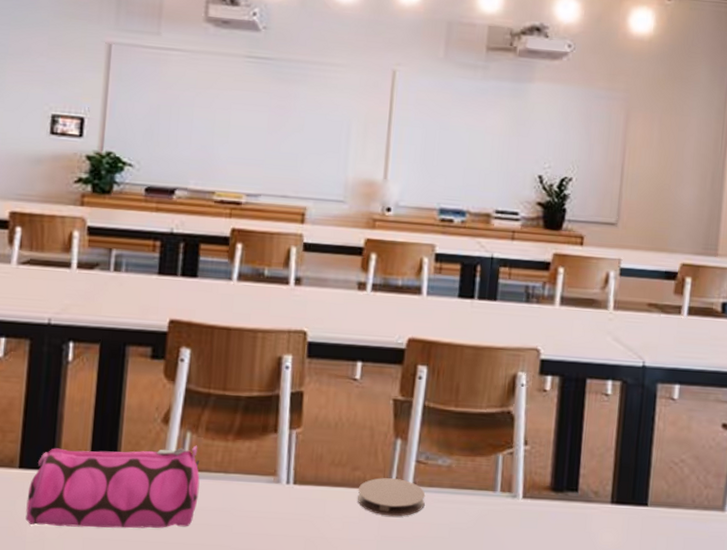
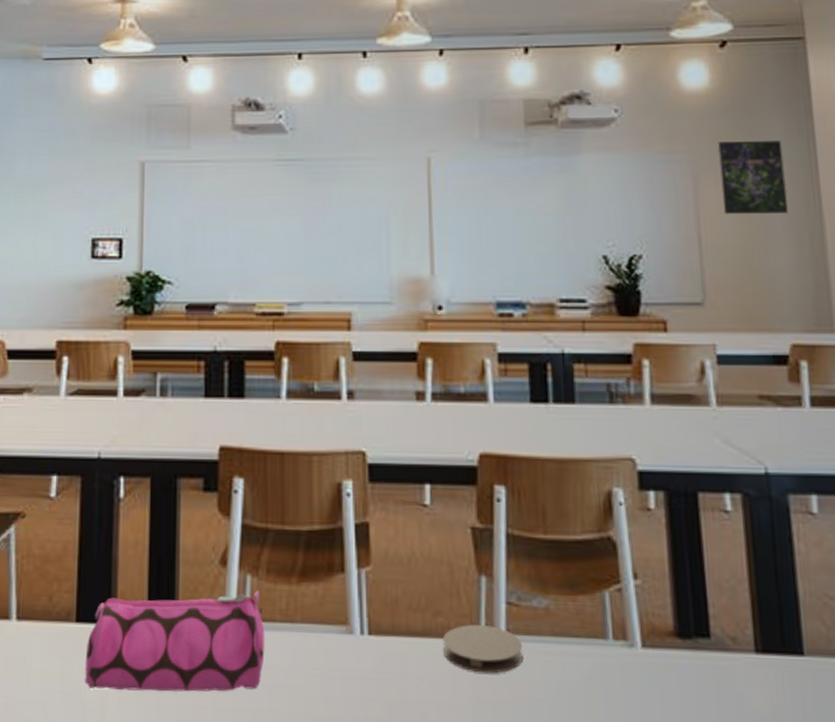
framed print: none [646,84,705,153] -> present [717,141,788,215]

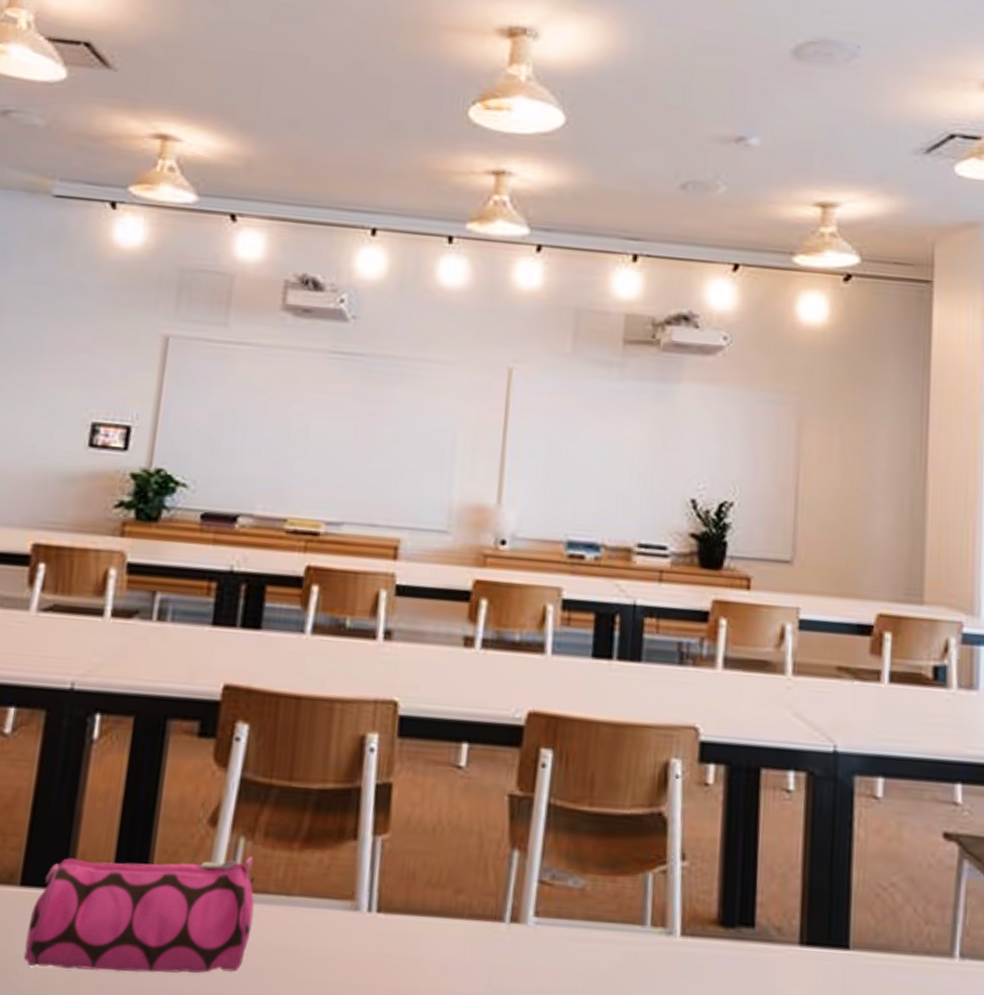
coaster: present [442,625,523,674] -> none [460,904,551,960]
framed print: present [717,141,788,215] -> none [825,385,895,471]

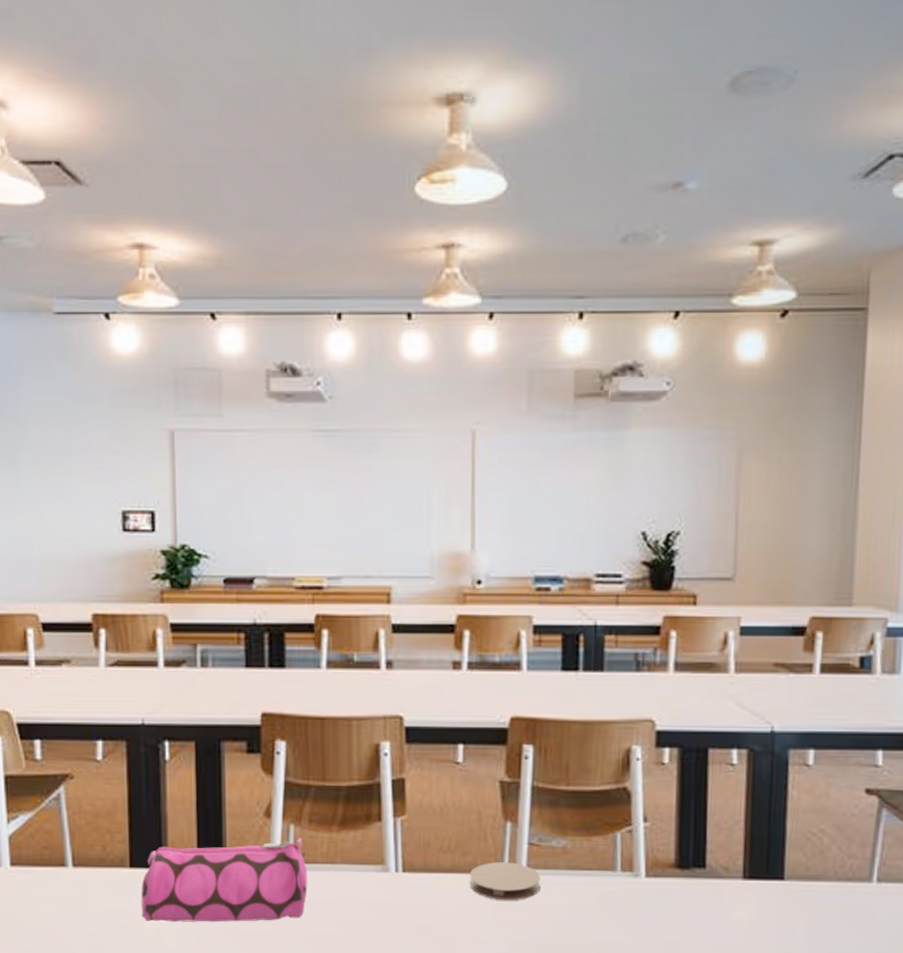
coaster: none [460,904,551,960] -> present [469,862,541,901]

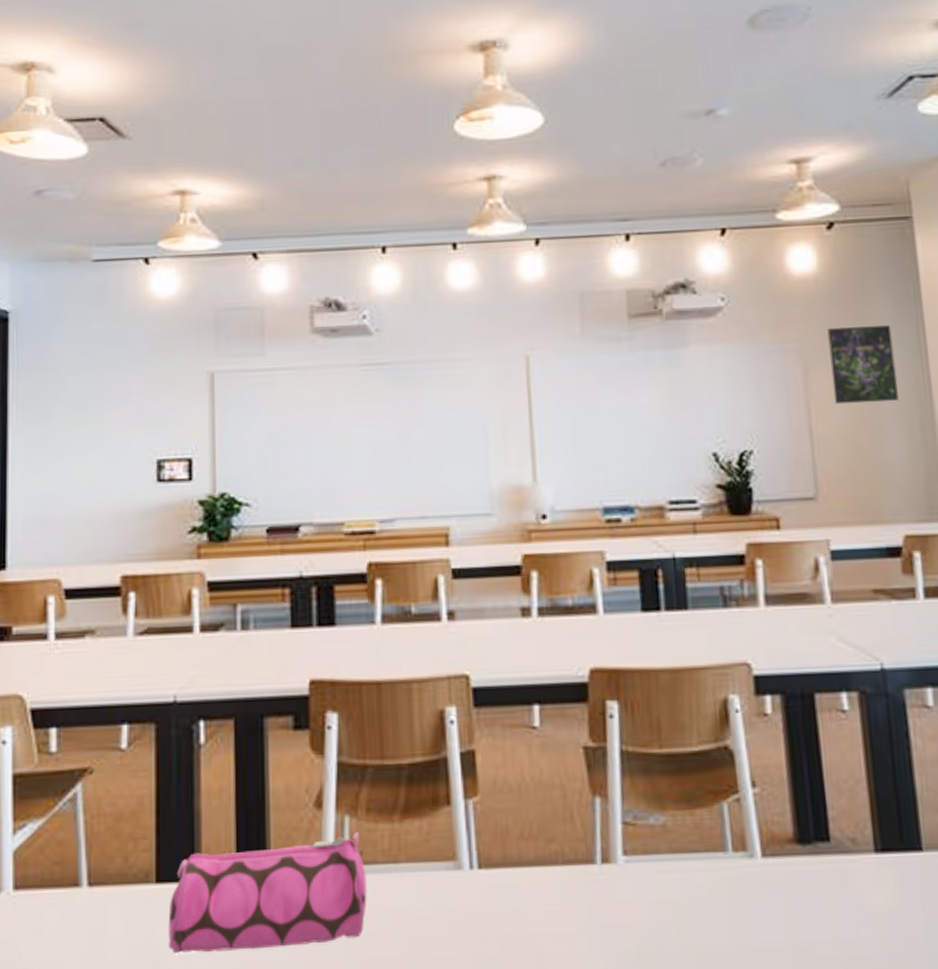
coaster: present [469,862,541,901] -> none [556,848,641,898]
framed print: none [763,418,829,493] -> present [827,325,899,405]

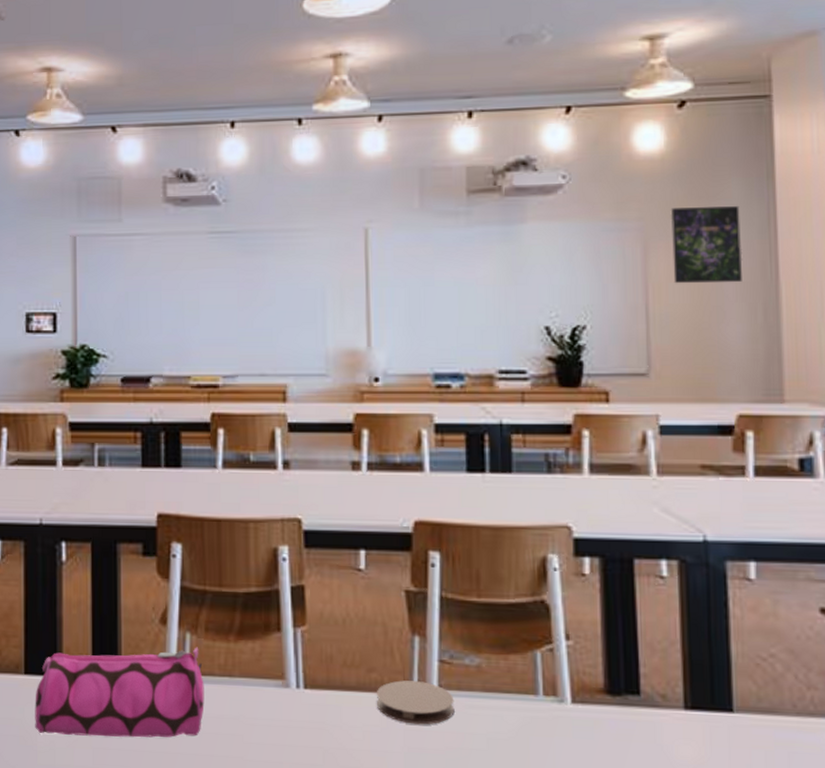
coaster: none [556,848,641,898] -> present [376,680,455,725]

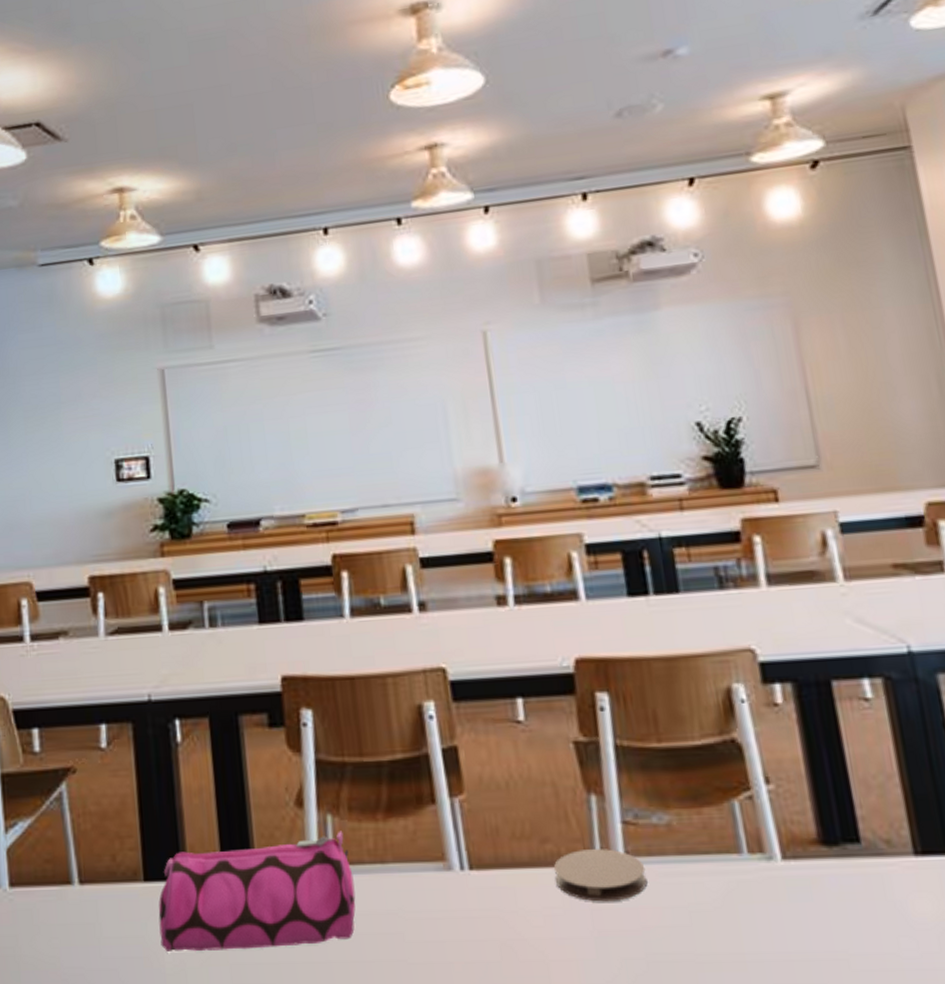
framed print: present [670,206,743,284] -> none [818,269,909,362]

